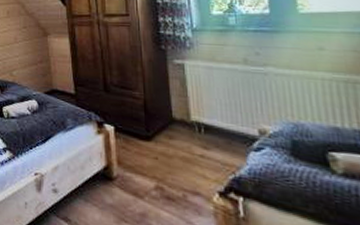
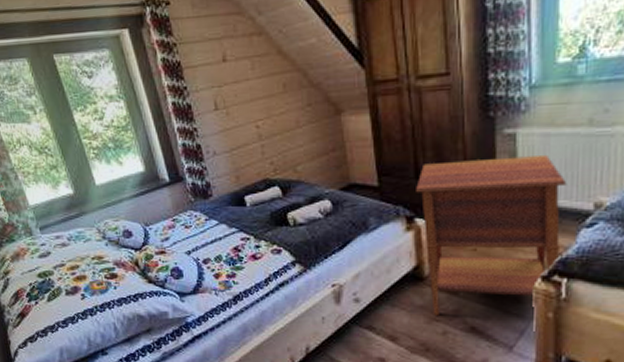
nightstand: none [105,80,233,217] -> present [416,154,567,316]

